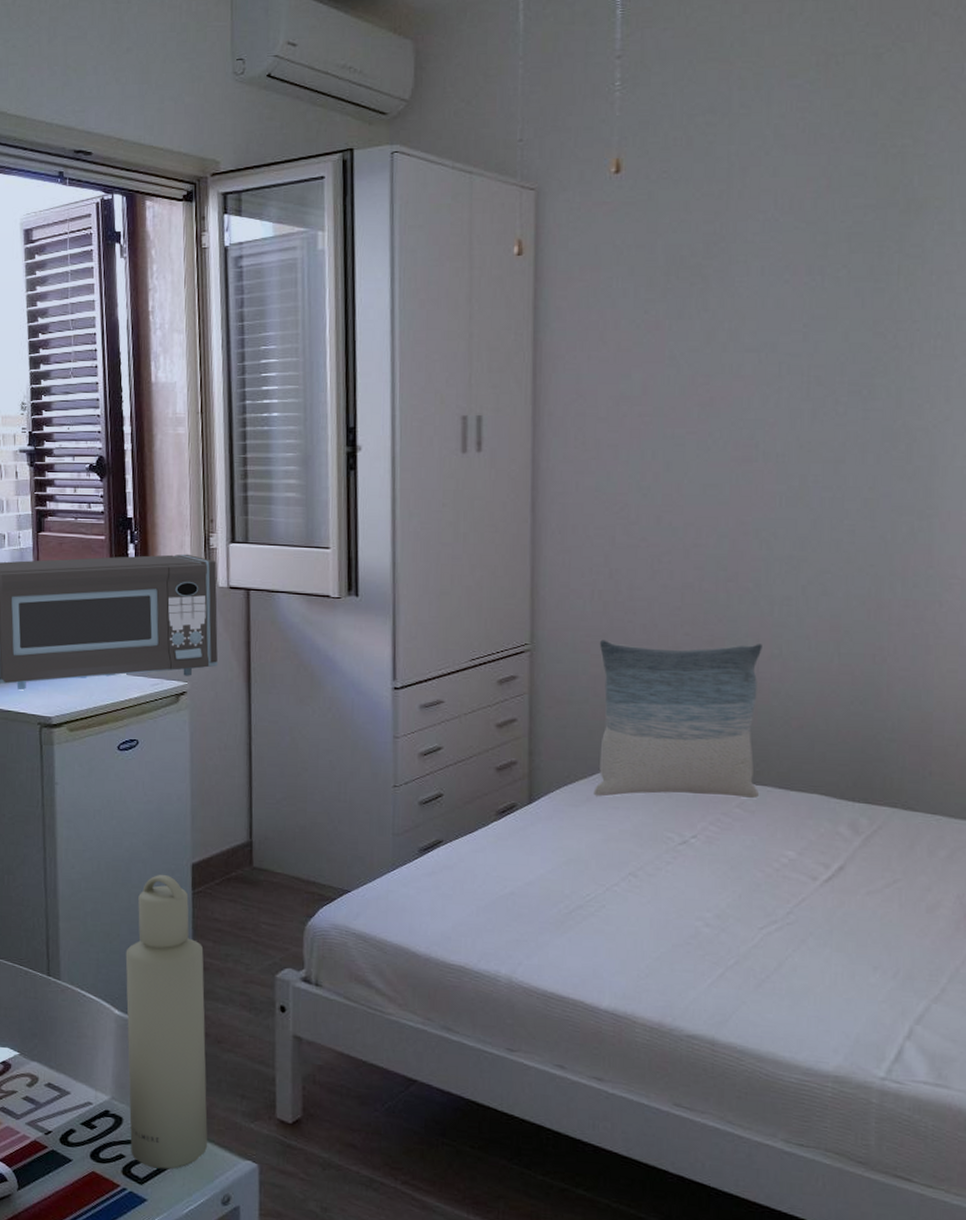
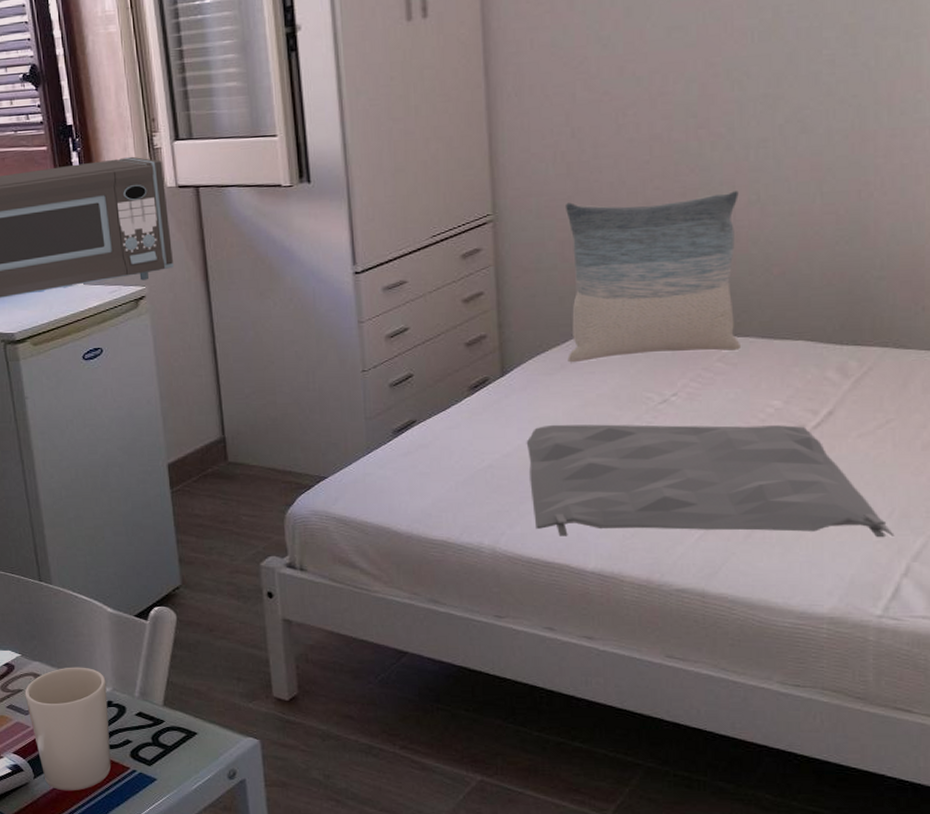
mug: none [18,1070,105,1207] -> present [24,667,111,791]
bottle: present [125,874,208,1170] -> none [111,476,209,751]
towel: none [548,856,899,998] -> present [526,424,895,538]

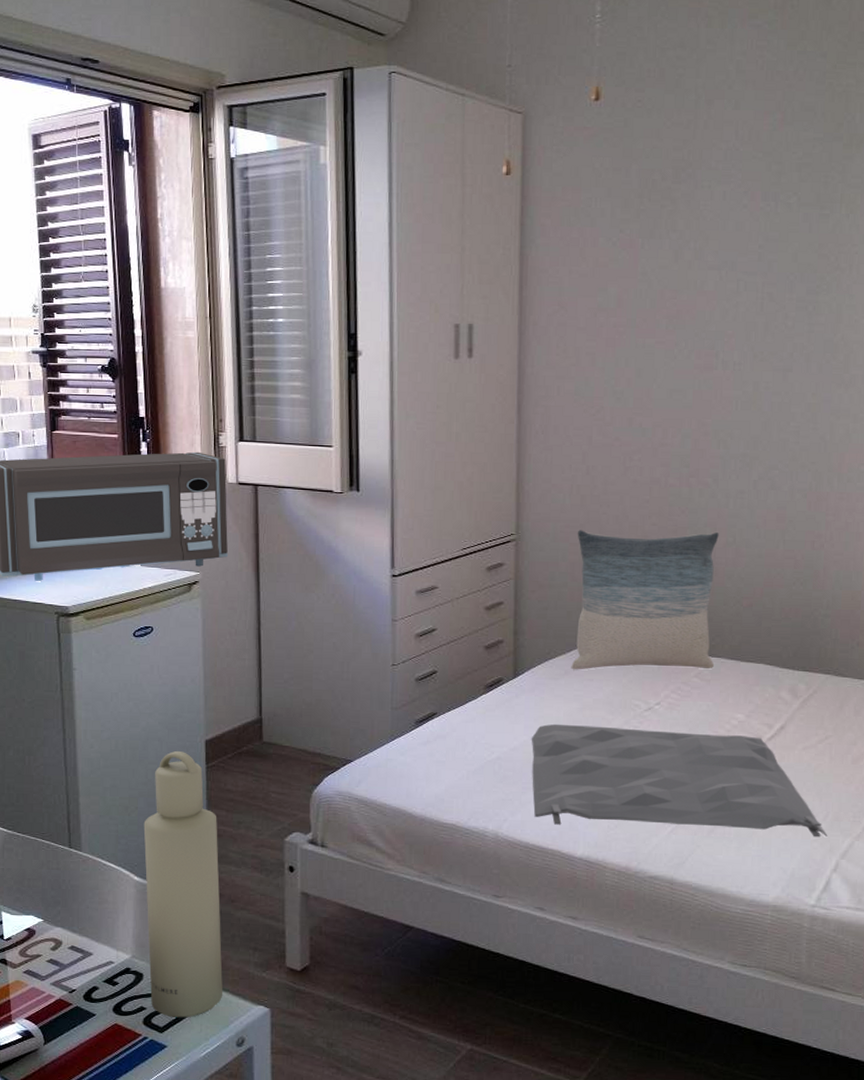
mug: present [24,667,111,791] -> none [43,933,126,1058]
bottle: none [111,476,209,751] -> present [143,750,223,1018]

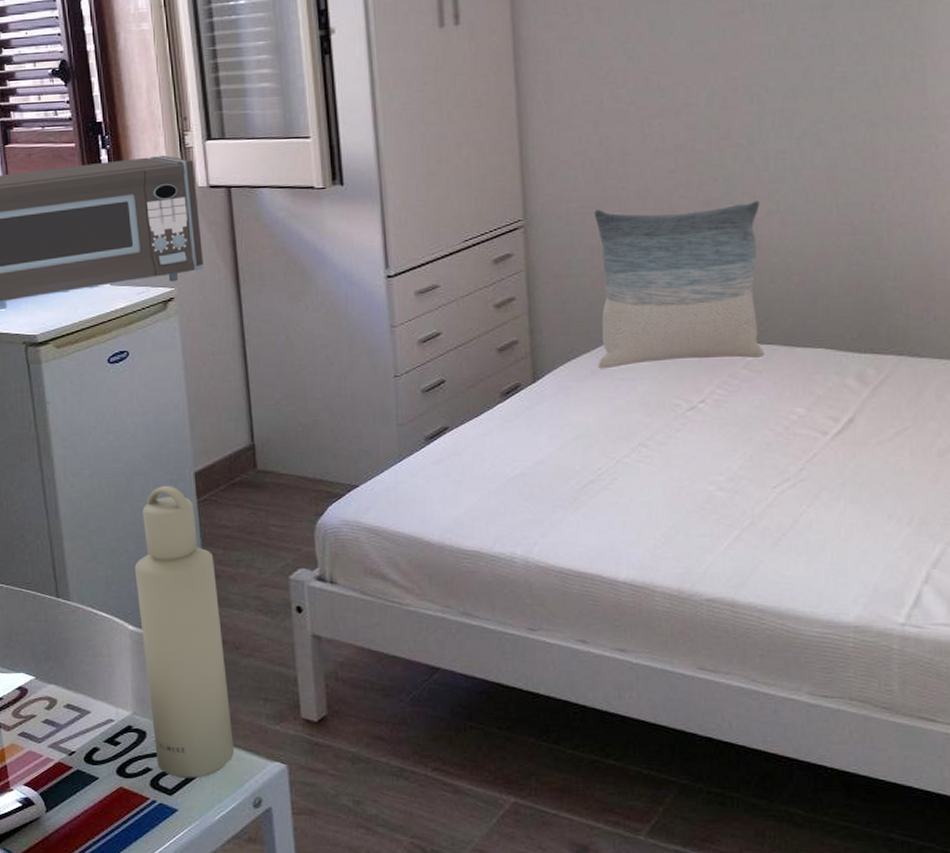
towel: present [531,723,828,838] -> none [557,431,915,546]

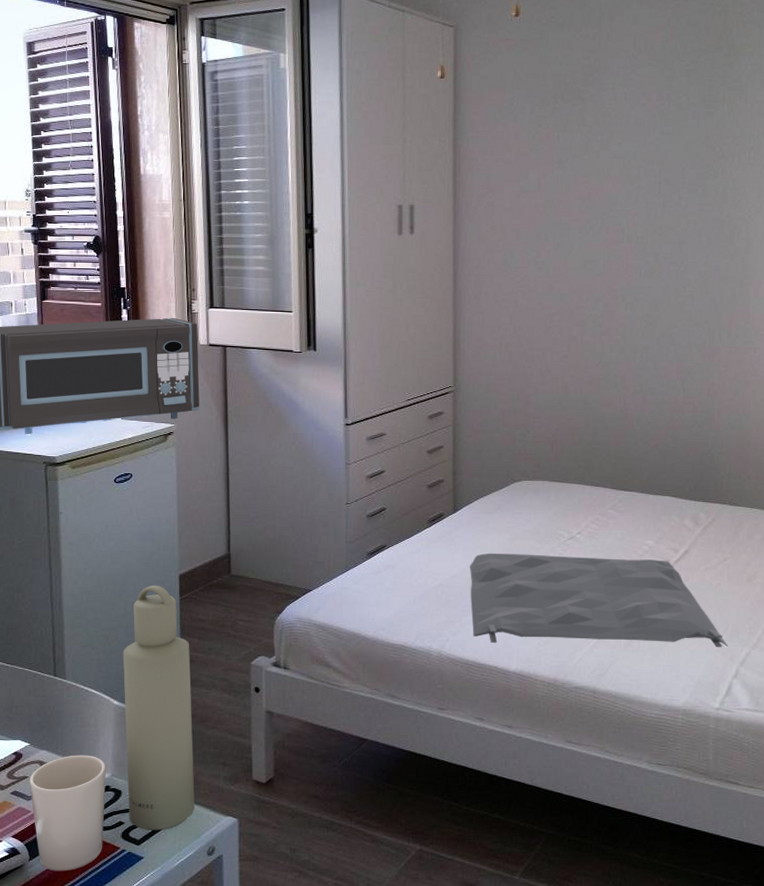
mug: none [38,689,130,826] -> present [29,755,106,872]
towel: none [557,431,915,546] -> present [469,552,728,648]
pillow: present [593,201,764,369] -> none [503,382,628,505]

